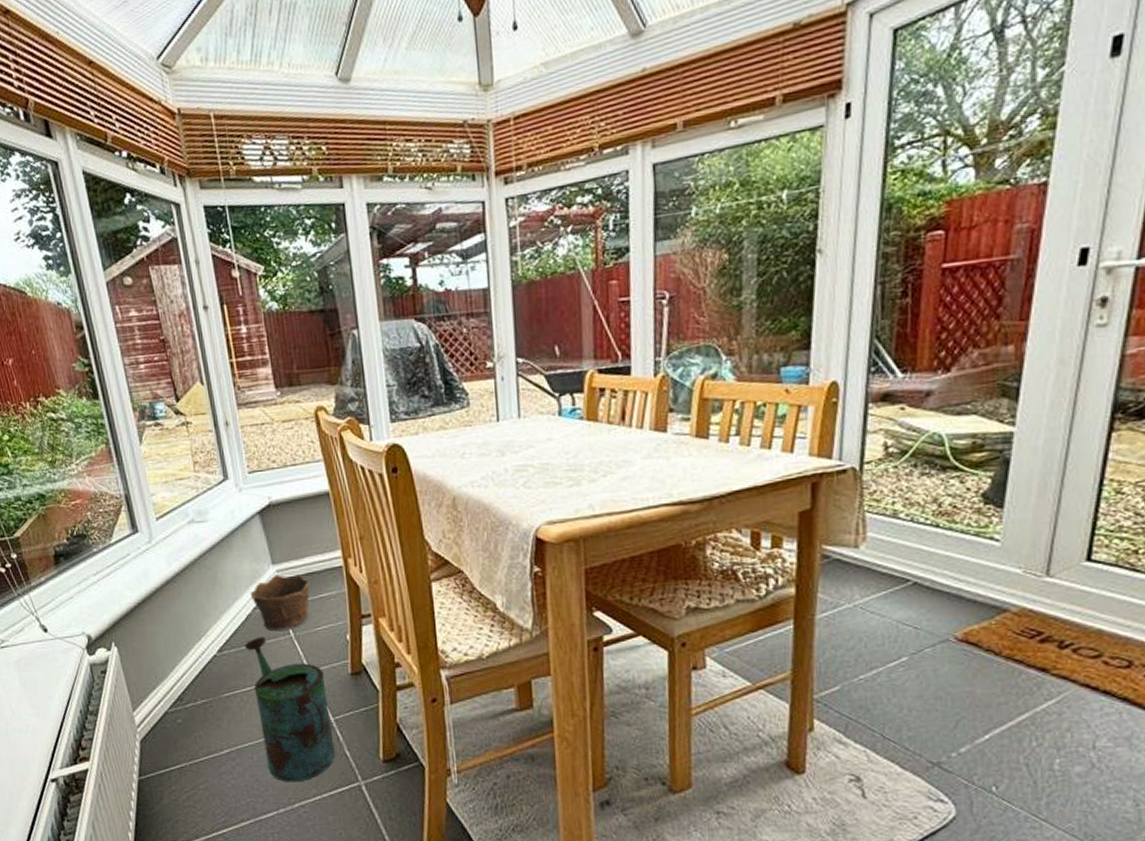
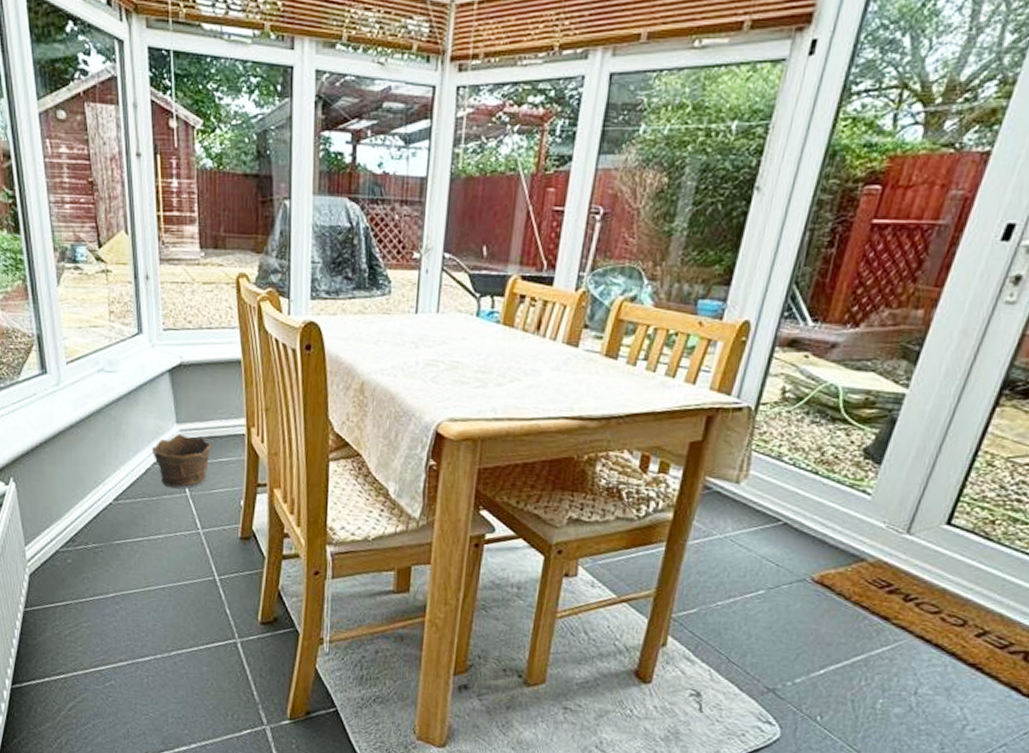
watering can: present [244,636,336,782] -> none [140,491,216,632]

